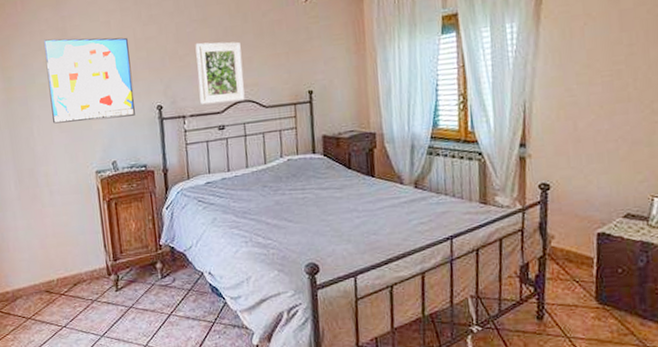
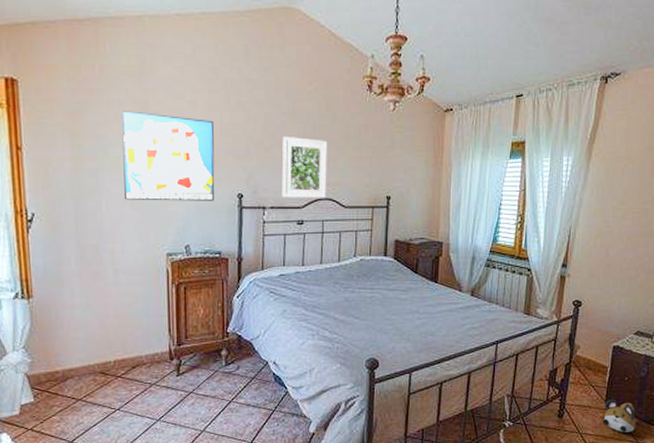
plush toy: none [594,295,641,335] -> present [602,399,636,433]

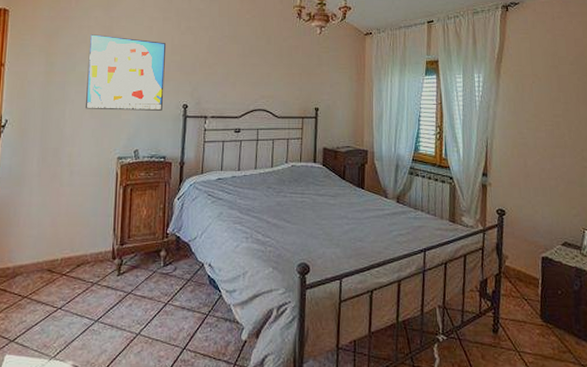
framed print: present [282,137,328,199] -> none [222,56,263,110]
plush toy: present [602,399,636,433] -> none [539,314,577,352]

